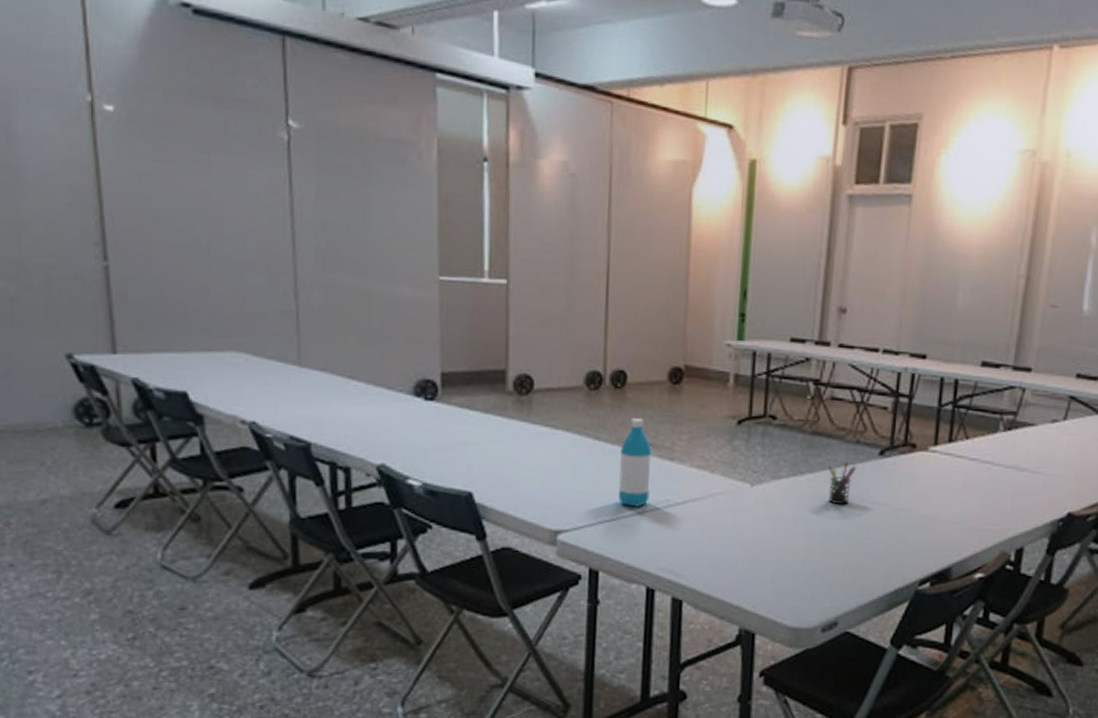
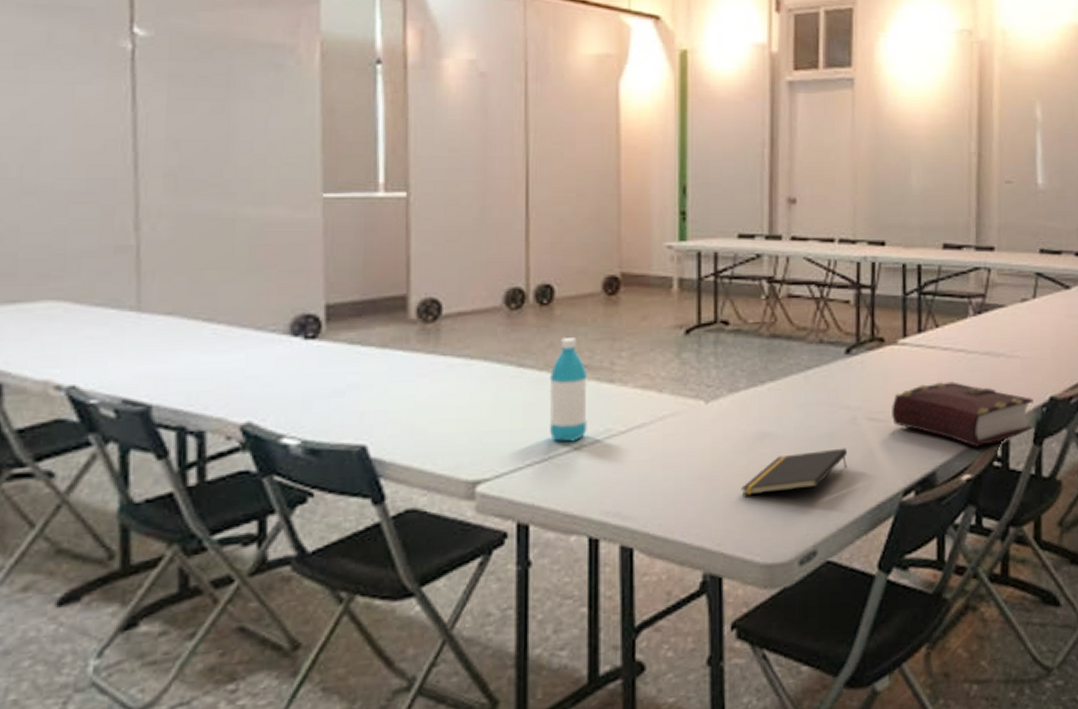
notepad: none [776,537,873,569] -> present [741,448,848,496]
pen holder: present [828,460,856,505] -> none [791,363,821,415]
book: none [916,489,1051,551] -> present [892,382,1034,447]

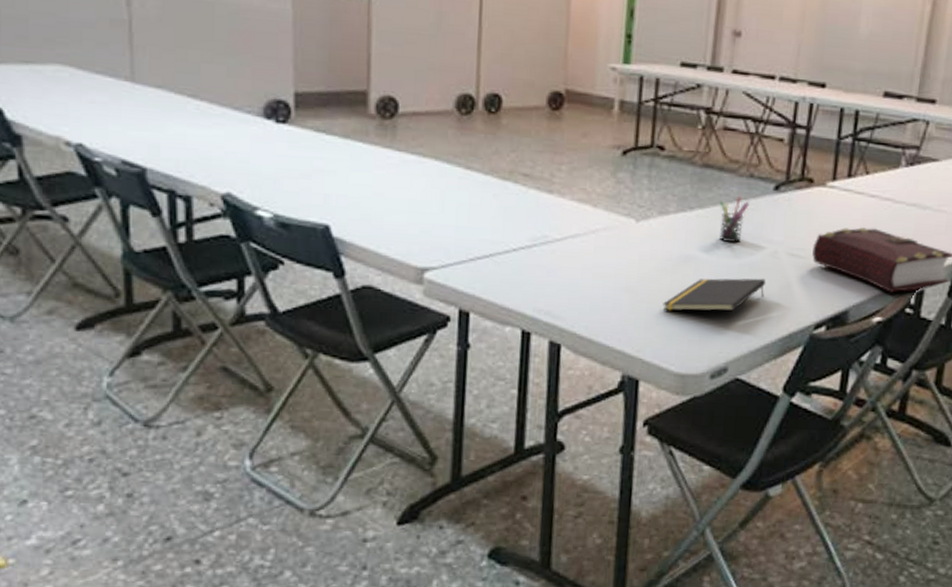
water bottle: present [549,338,587,442] -> none [492,146,529,243]
pen holder: none [791,363,821,415] -> present [720,195,749,243]

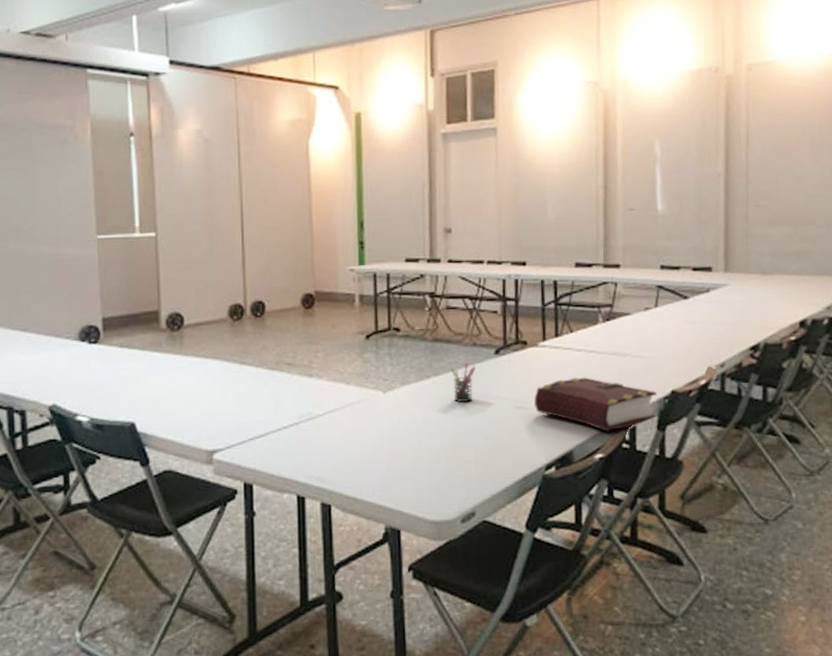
notepad: present [662,278,766,312] -> none [413,430,499,467]

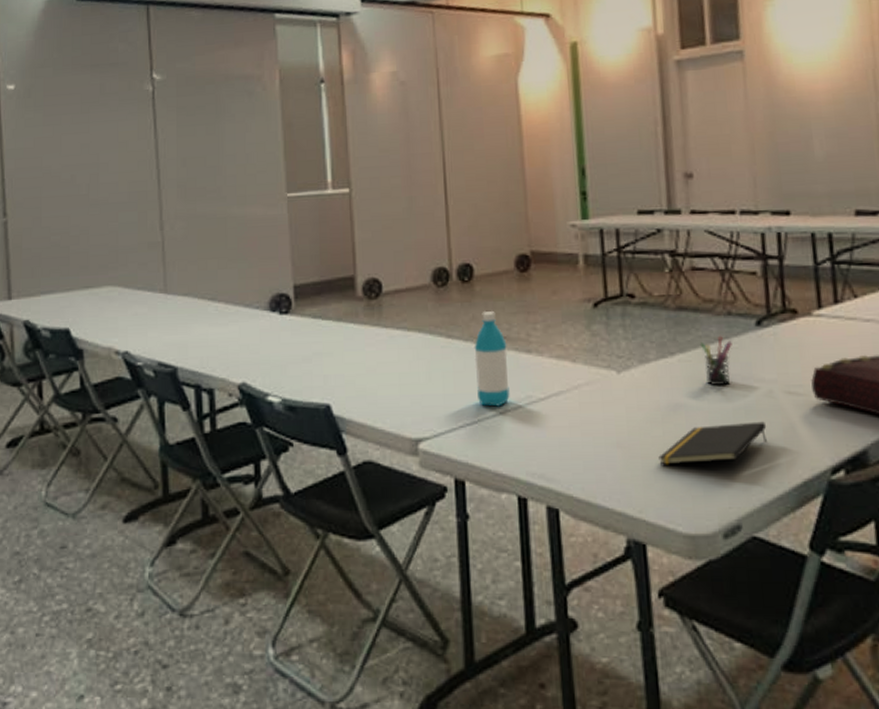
water bottle: none [264,342,293,422] -> present [474,311,510,407]
notepad: none [413,430,499,467] -> present [658,421,767,465]

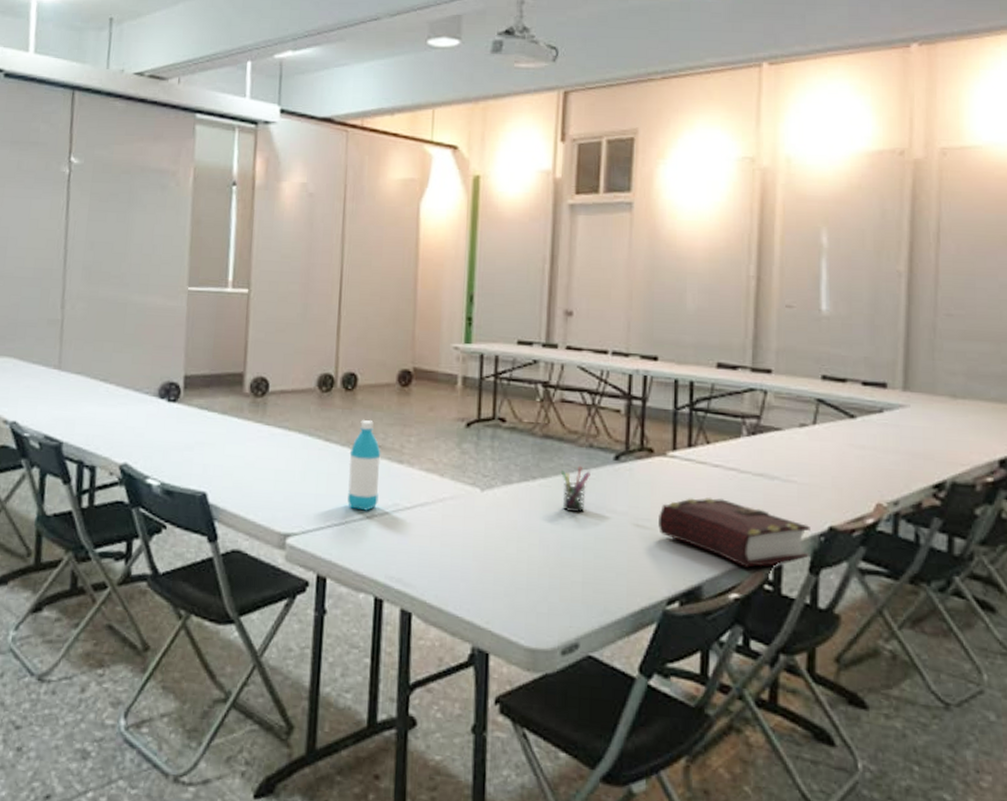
notepad: present [658,421,767,465] -> none [510,548,613,583]

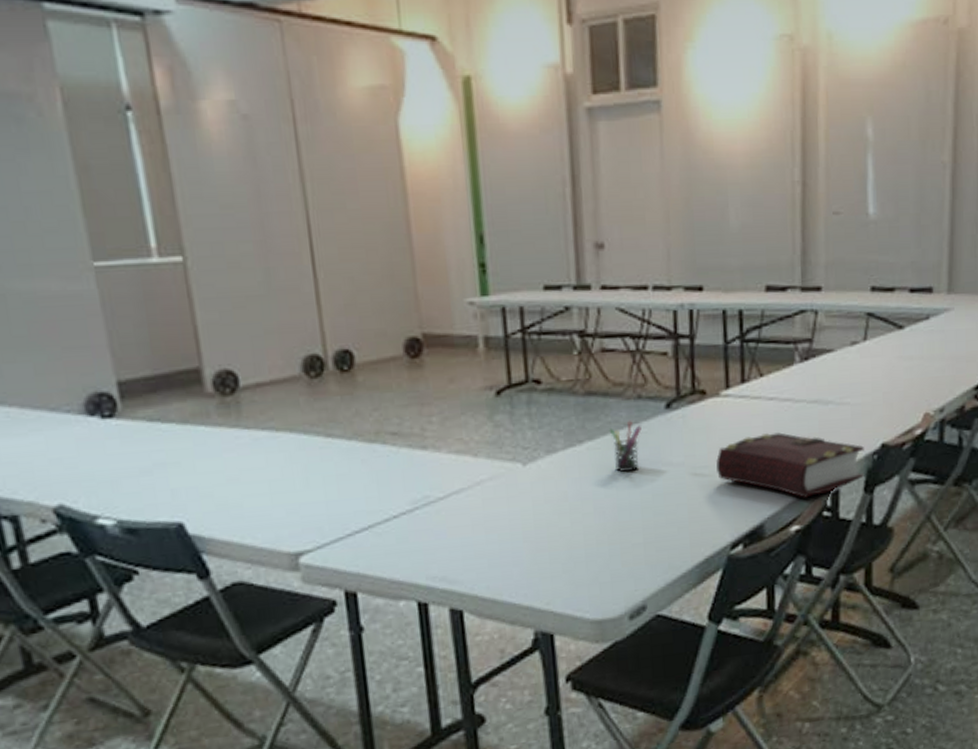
water bottle: present [348,420,381,511] -> none [359,404,404,511]

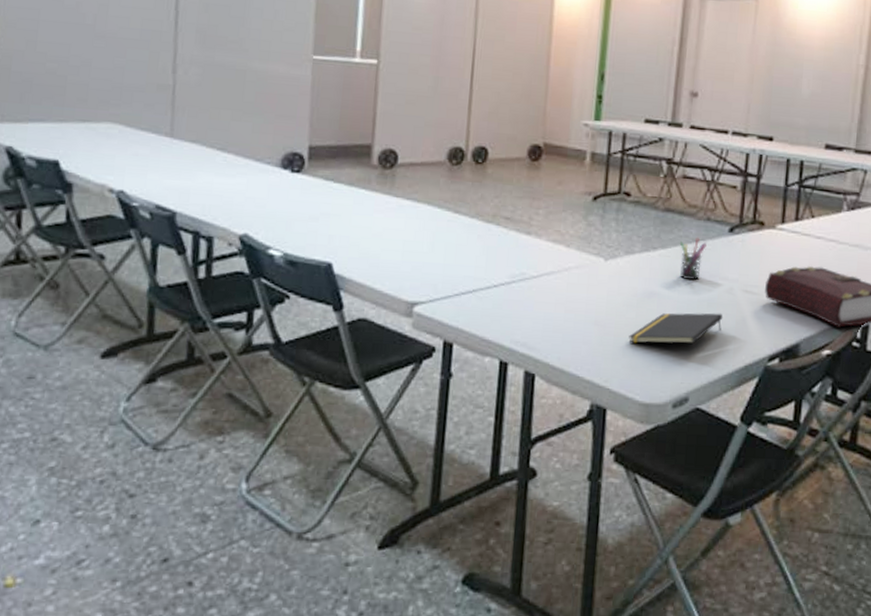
notepad: none [566,504,673,556] -> present [628,313,723,344]

